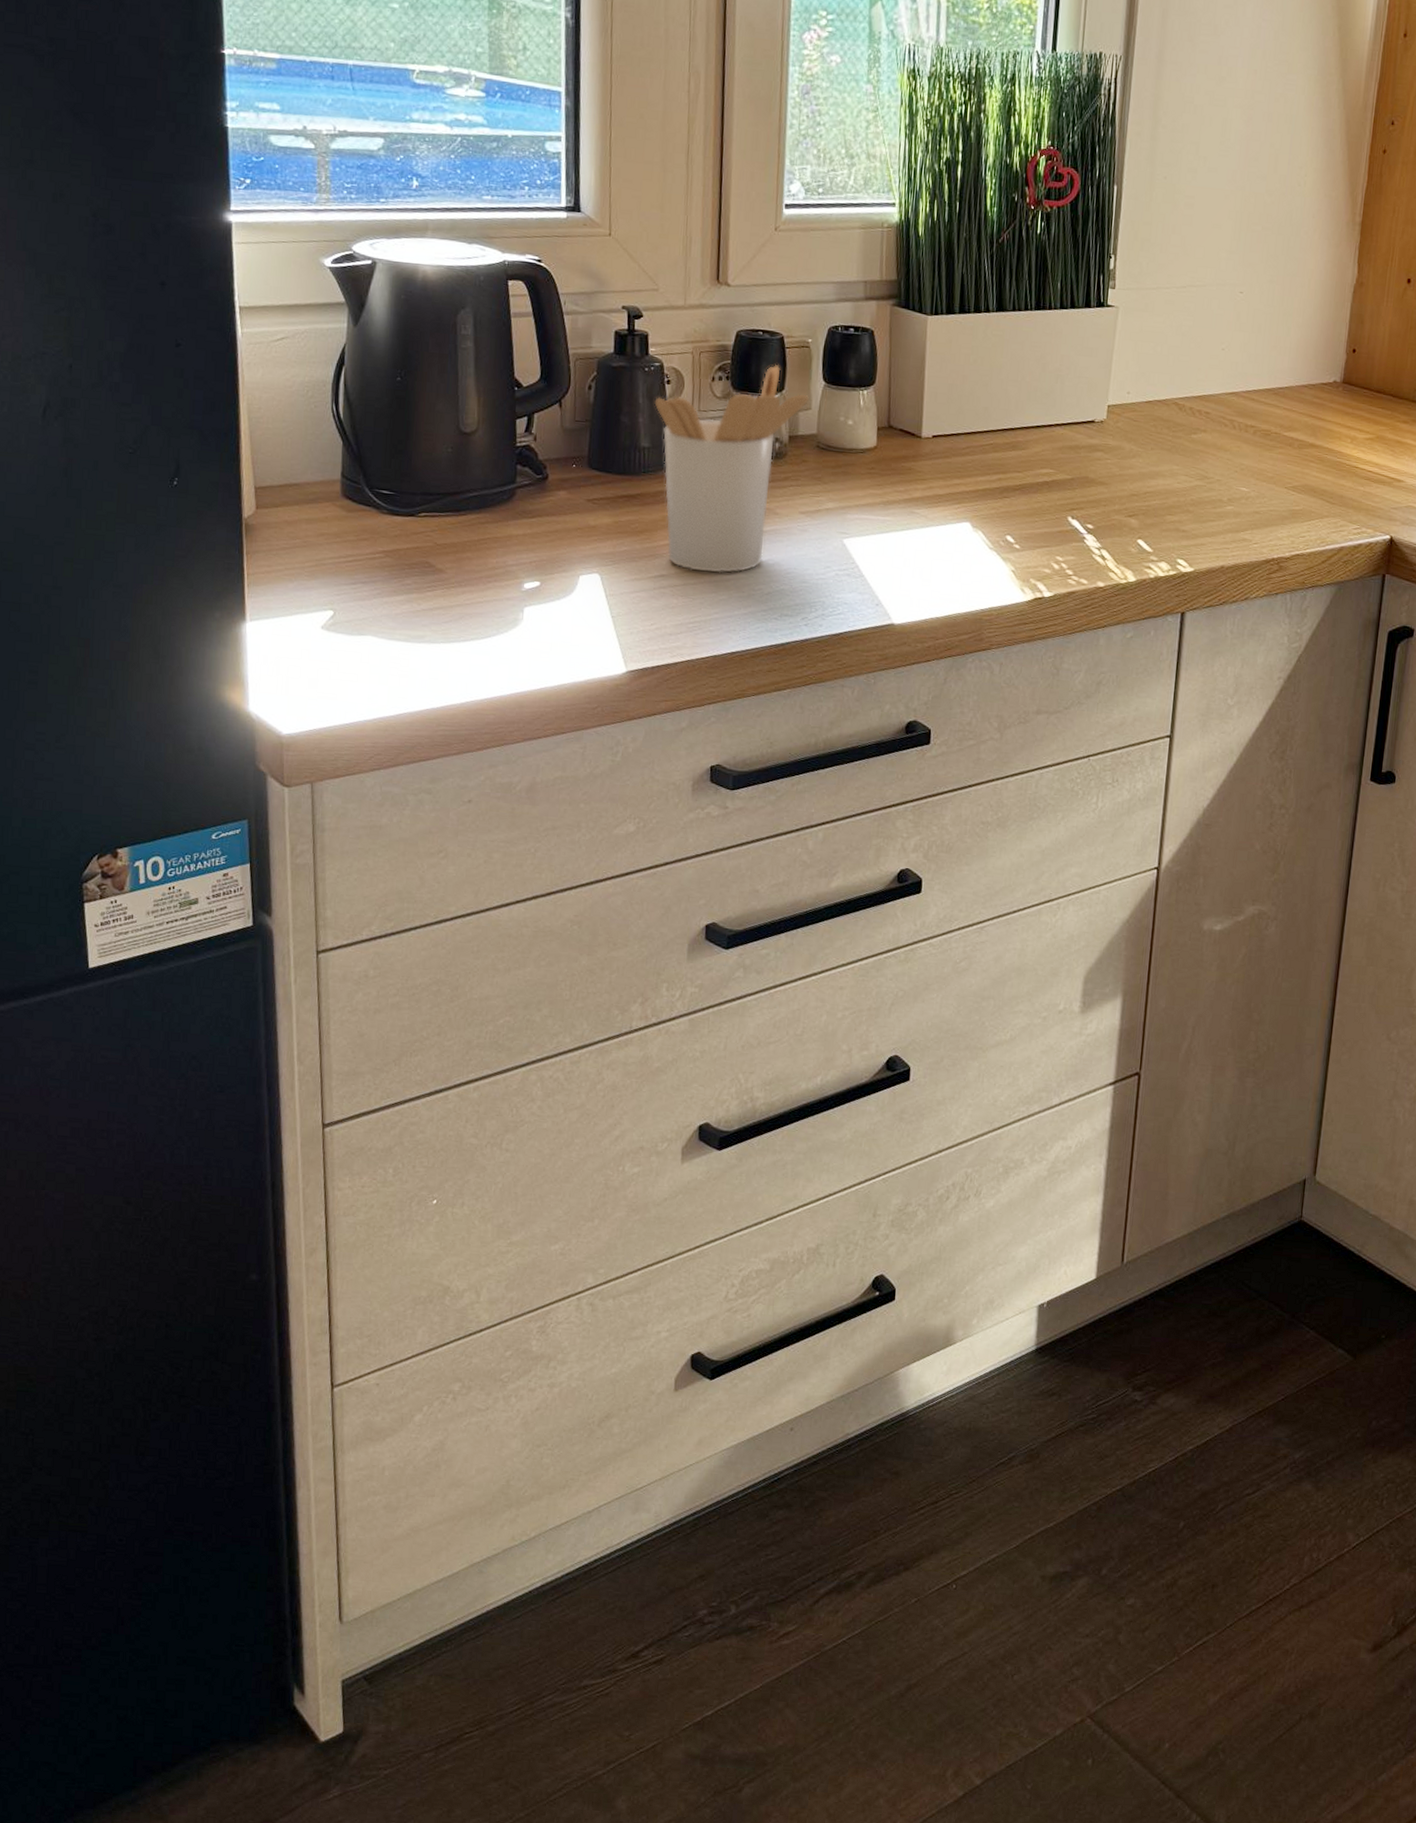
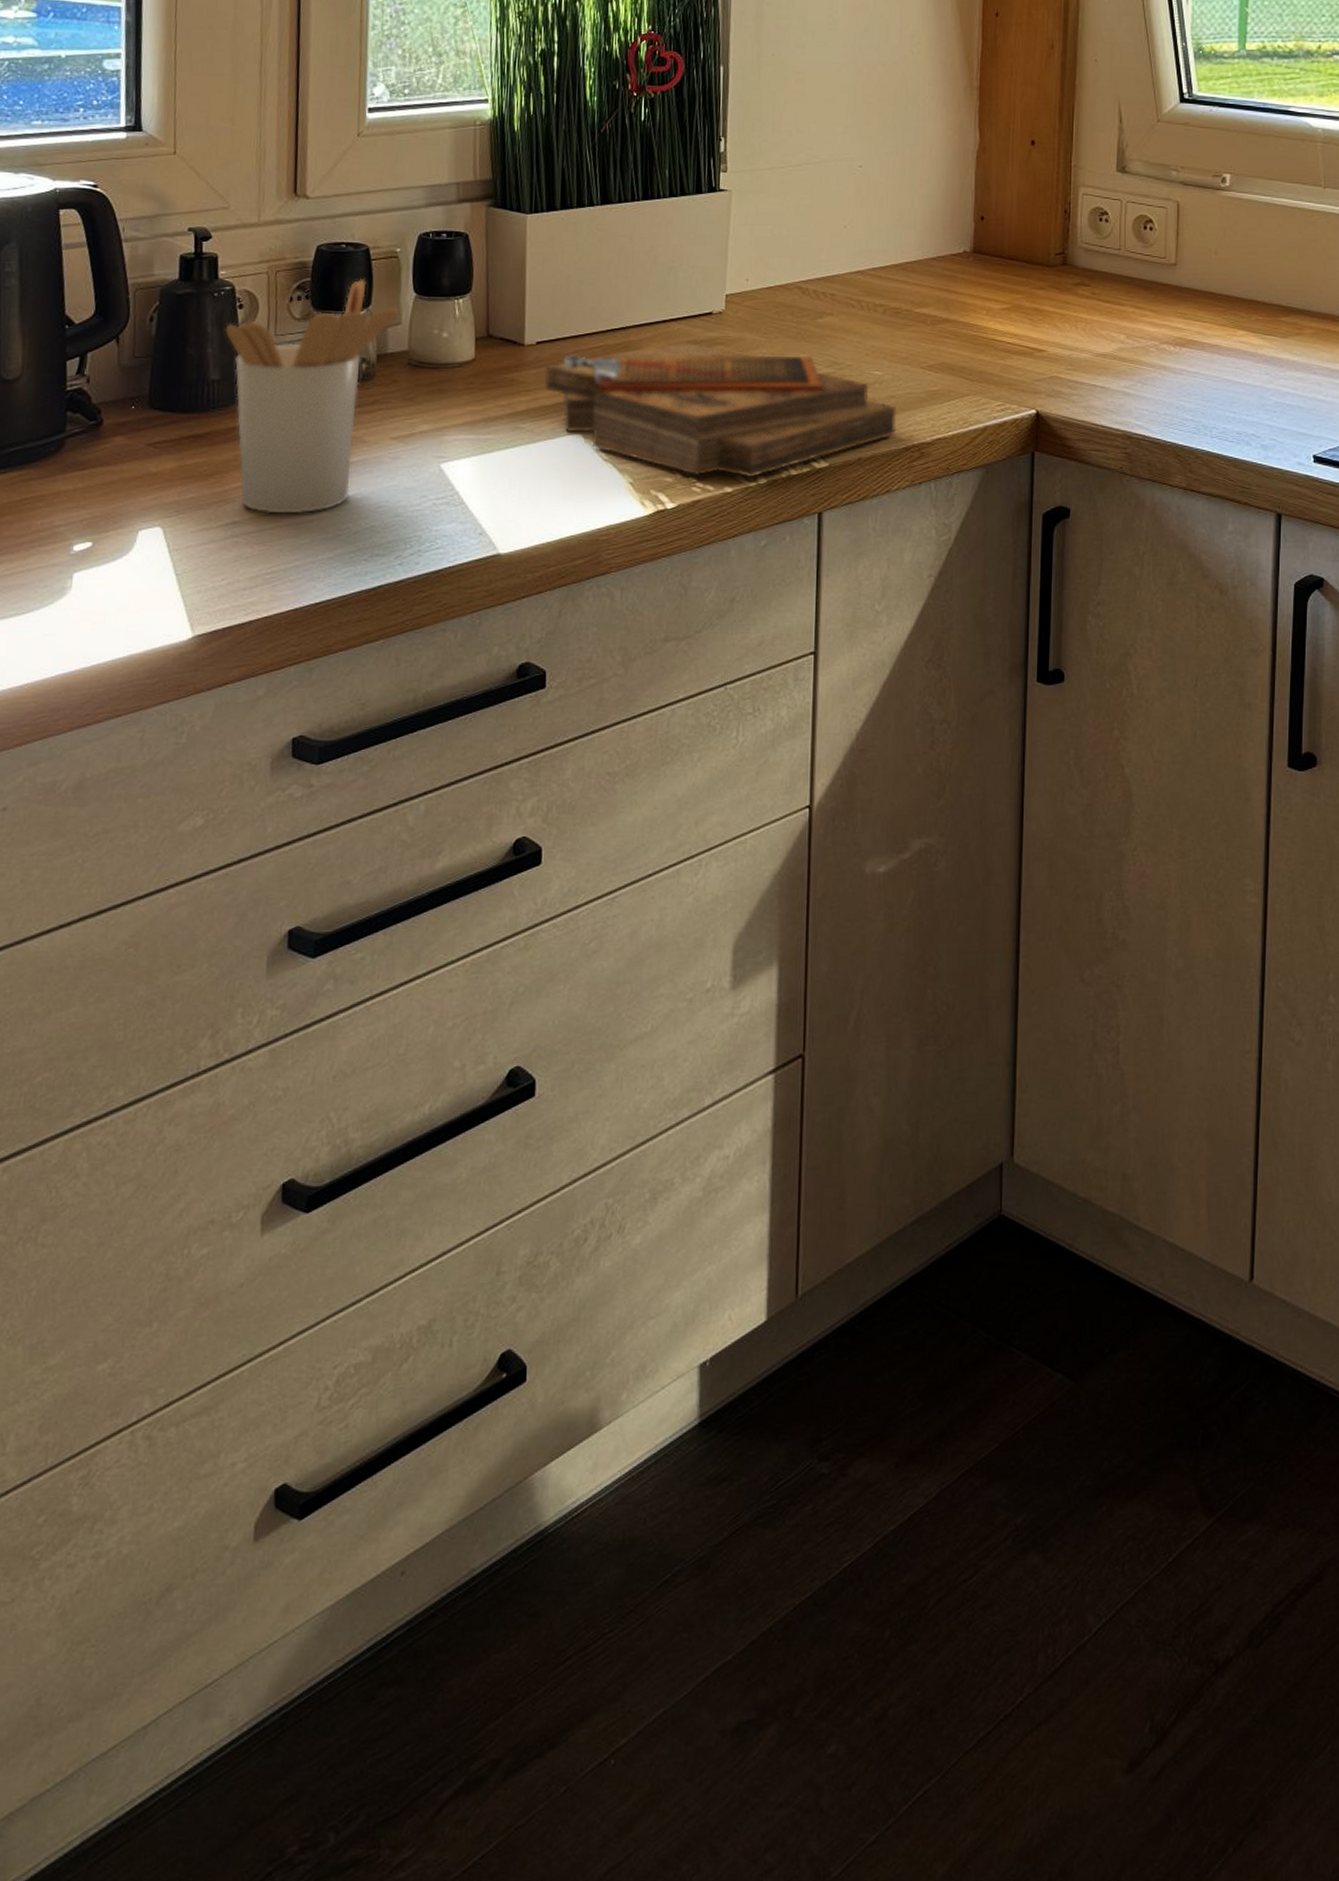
clipboard: none [939,446,1259,576] -> present [545,342,896,478]

